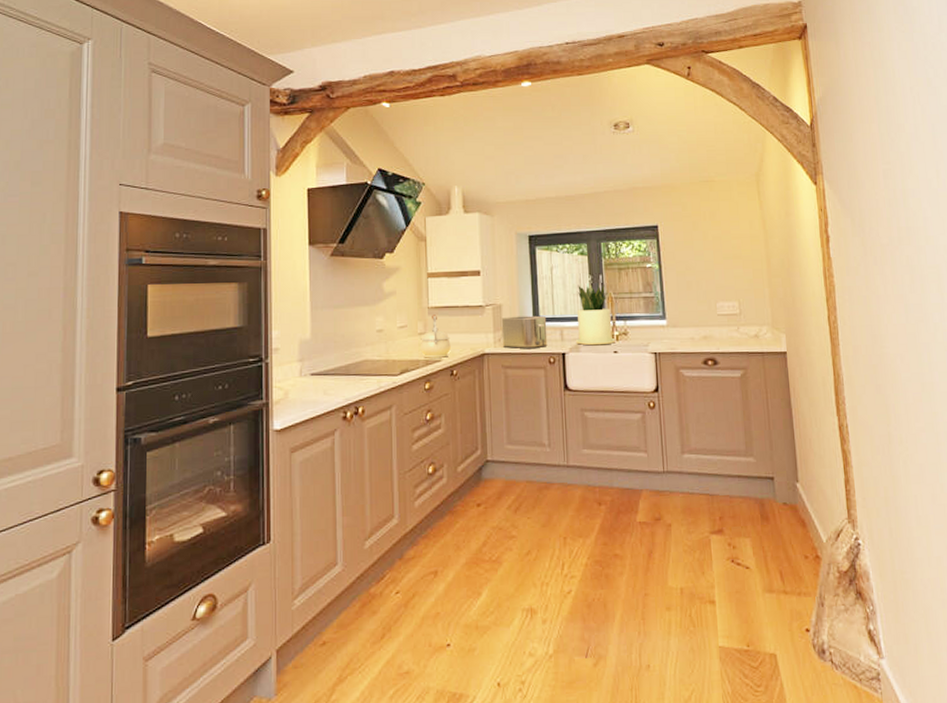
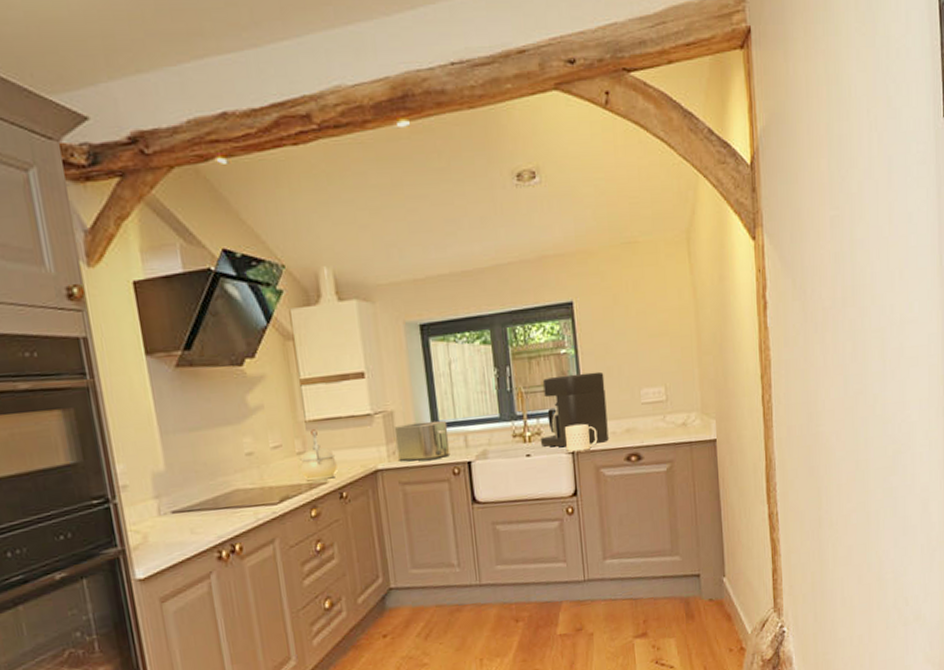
planter: present [575,284,616,346] -> none [481,377,529,451]
coffee maker: none [626,284,688,348] -> present [540,371,609,447]
mug: none [648,328,678,352] -> present [564,423,598,452]

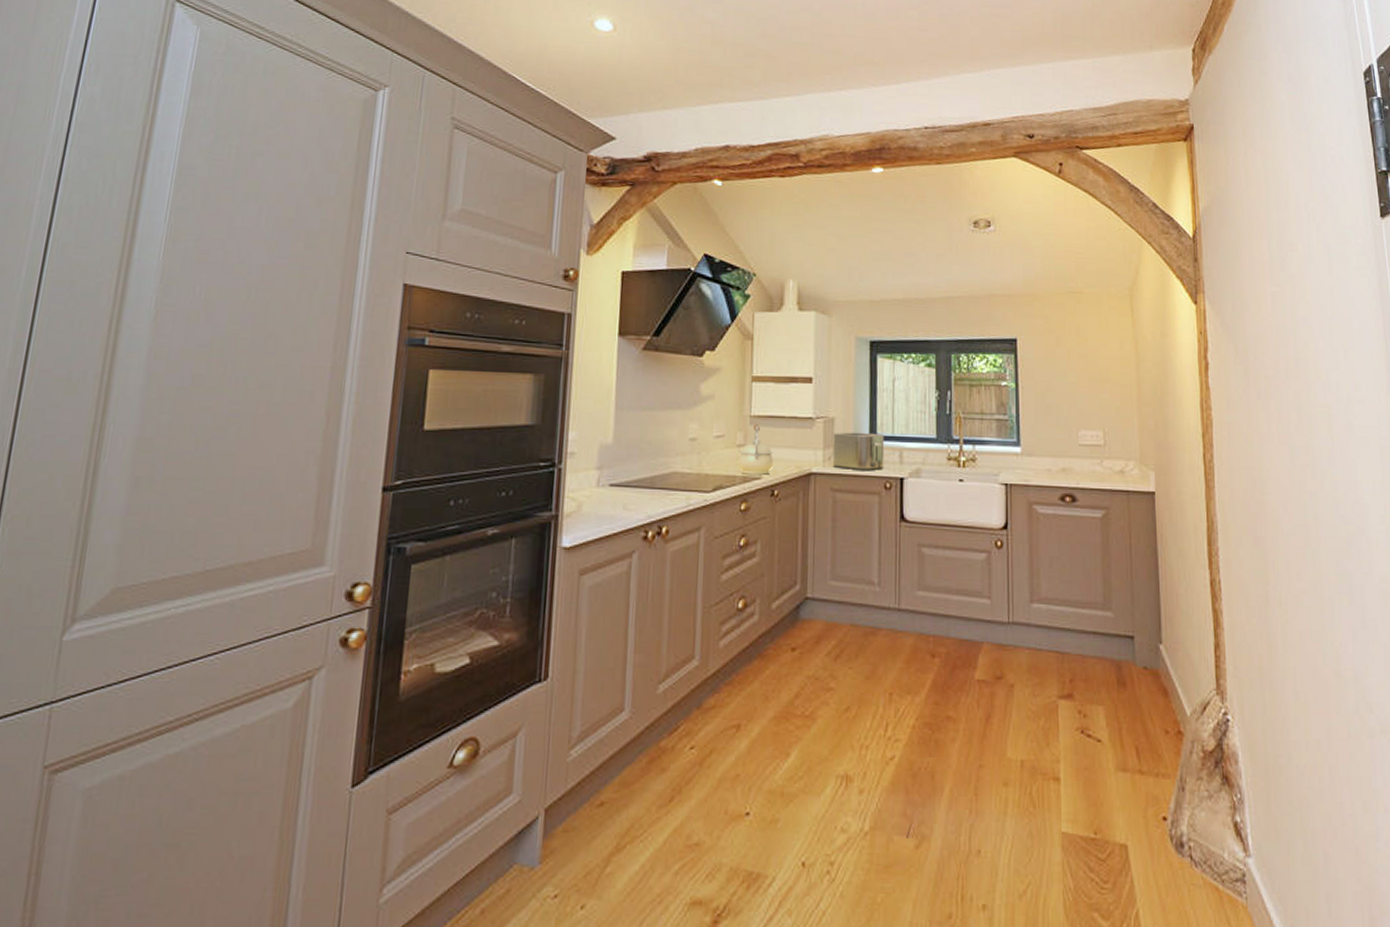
coffee maker: present [540,371,609,447] -> none [974,406,1043,478]
mug: present [564,423,598,452] -> none [999,456,1032,484]

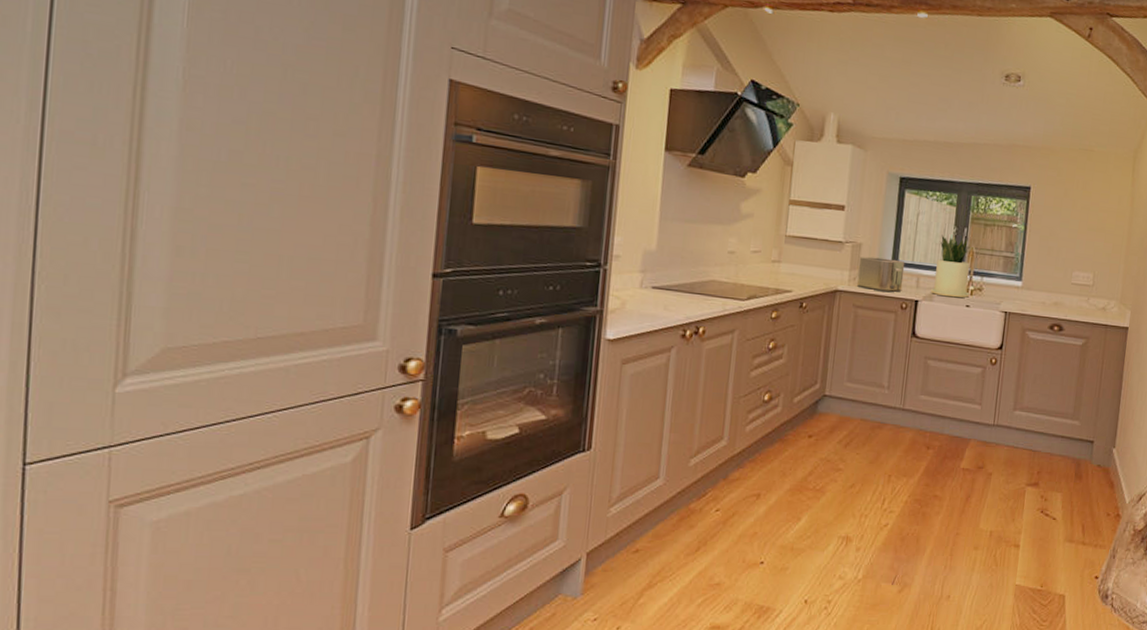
kettle: present [737,425,774,475] -> none [771,244,805,289]
planter: none [916,401,963,472] -> present [930,235,972,298]

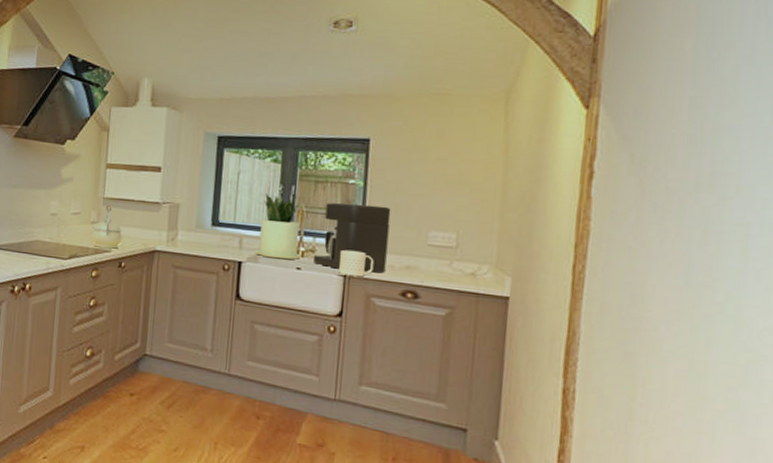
kettle: none [771,244,805,289] -> present [90,205,123,249]
toaster: present [856,256,905,292] -> none [175,217,226,253]
coffee maker: none [980,245,1045,309] -> present [312,202,391,273]
mug: none [1001,288,1030,313] -> present [339,249,374,277]

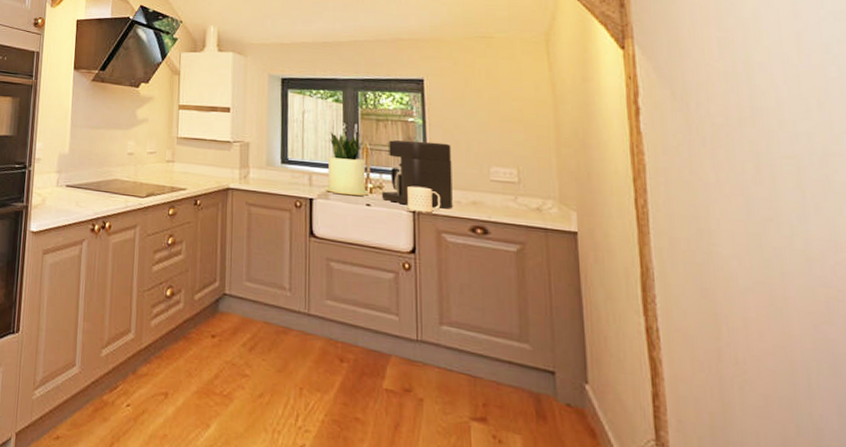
kettle: present [90,205,123,249] -> none [166,145,197,187]

